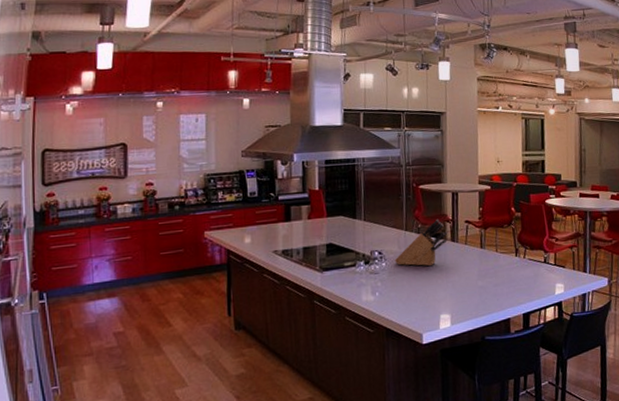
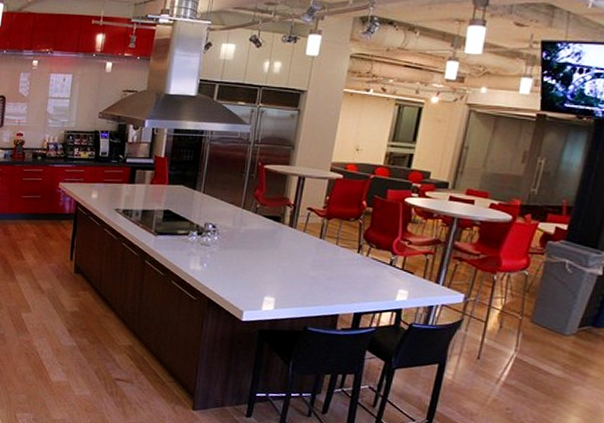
knife block: present [394,218,448,267] -> none [227,201,287,248]

